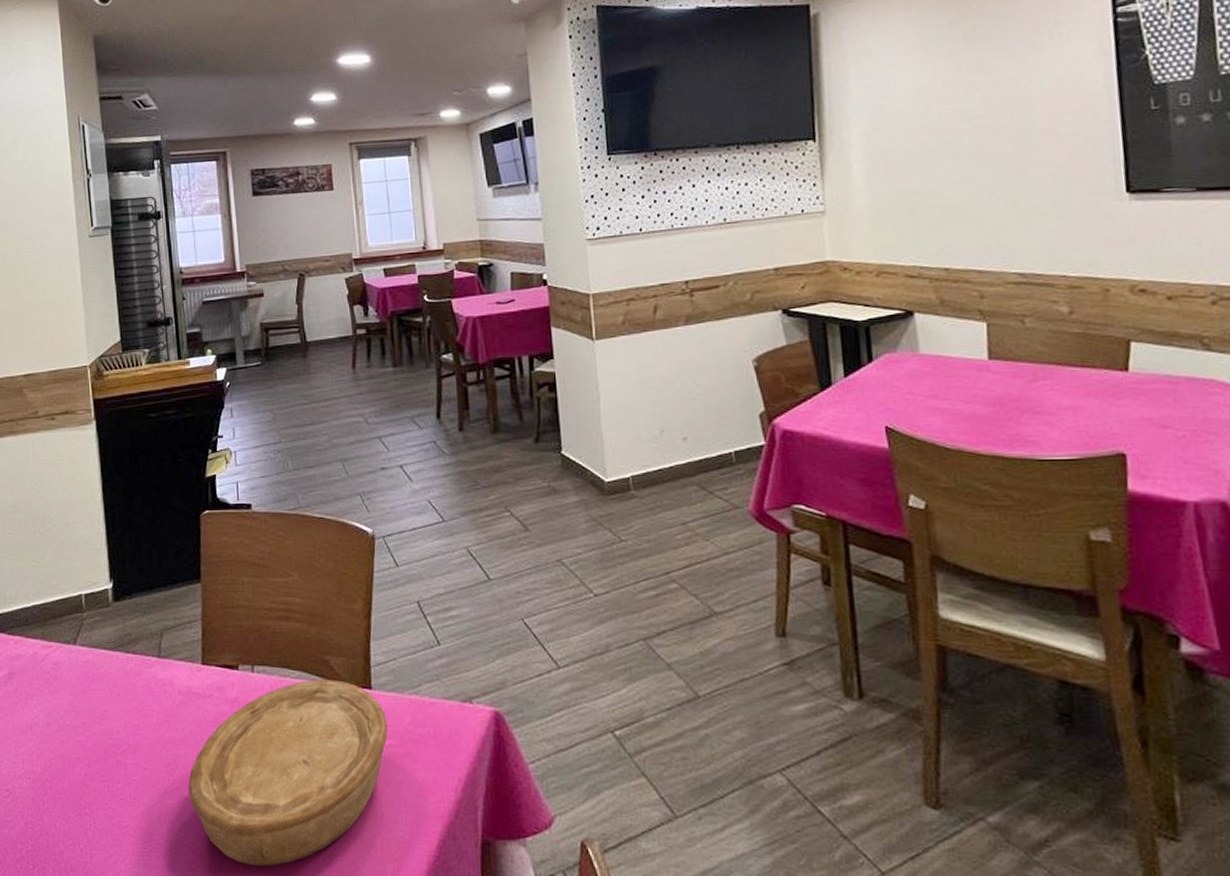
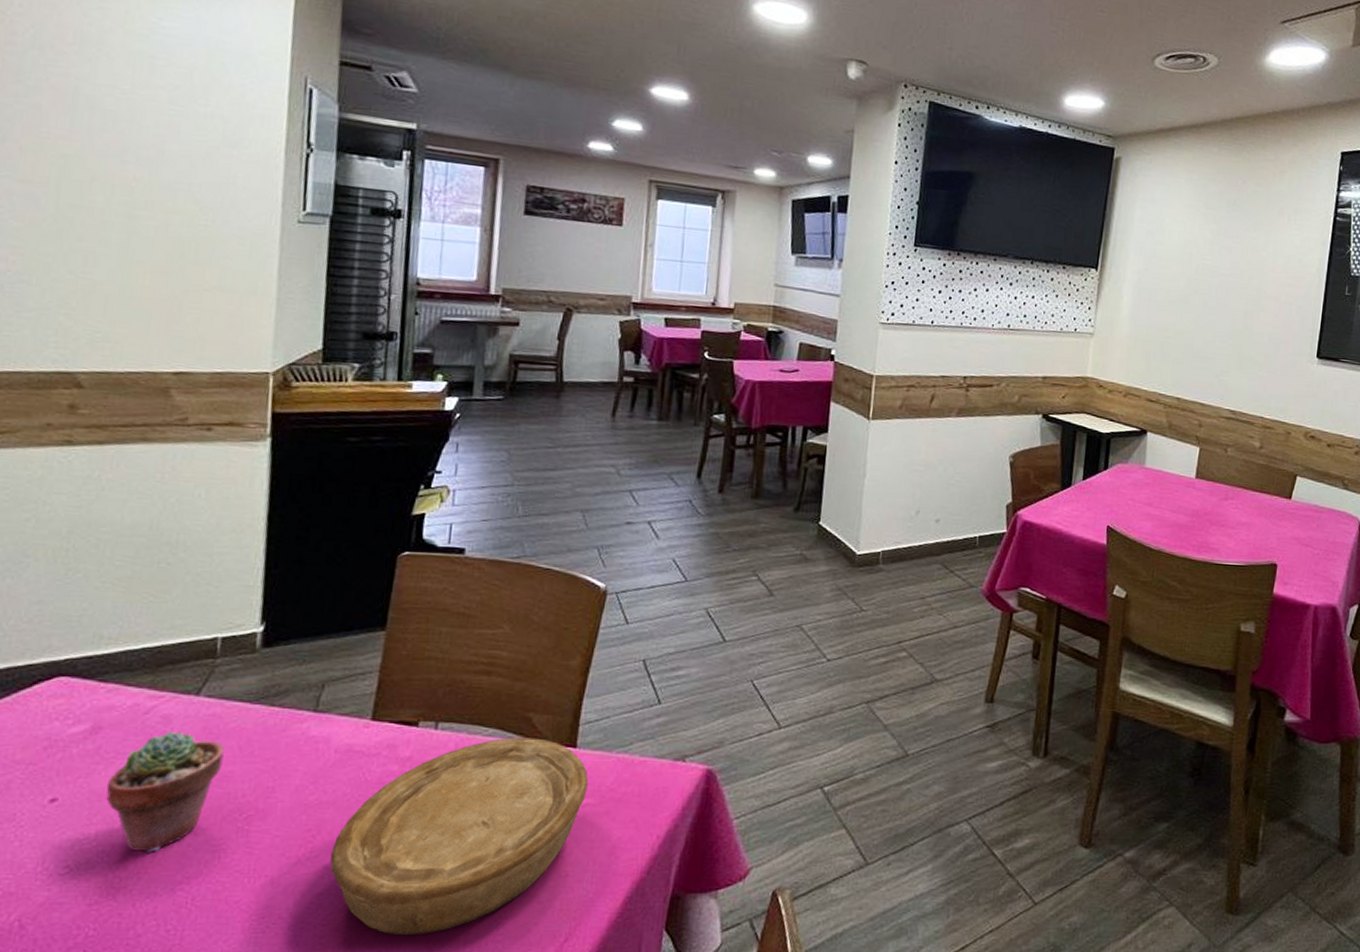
potted succulent: none [24,675,100,782] -> present [106,731,224,854]

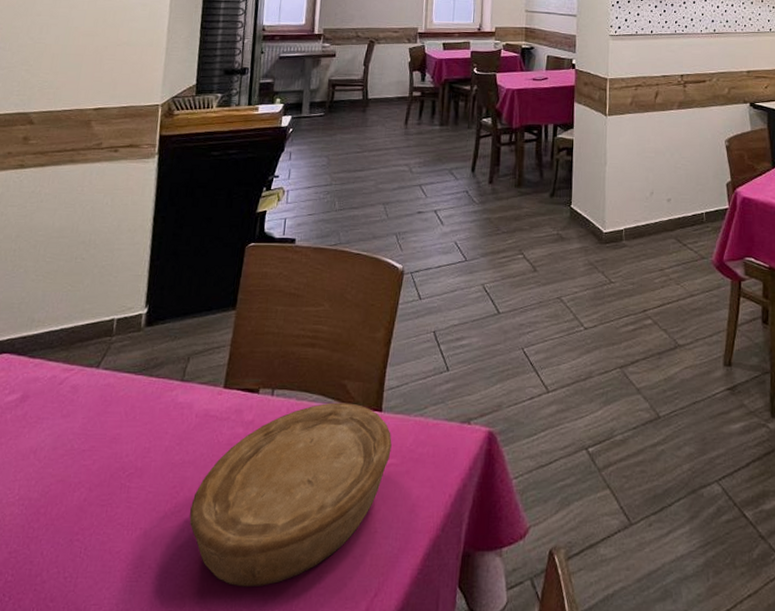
potted succulent: present [106,731,224,854] -> none [28,399,115,508]

